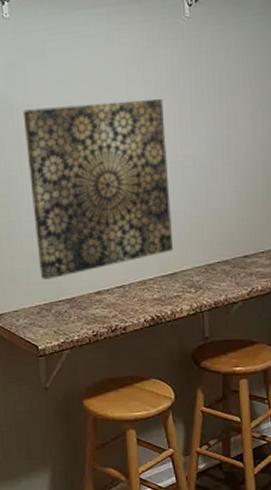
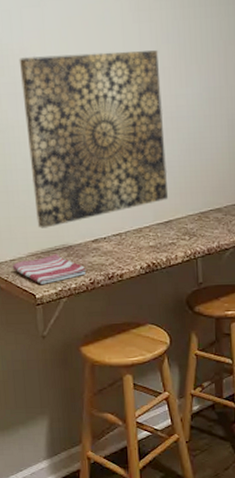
dish towel: none [15,305,89,336] -> present [12,254,86,284]

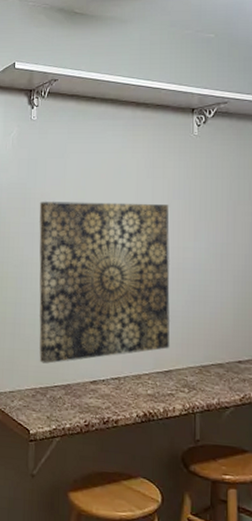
dish towel: present [12,254,86,284] -> none [10,390,82,421]

